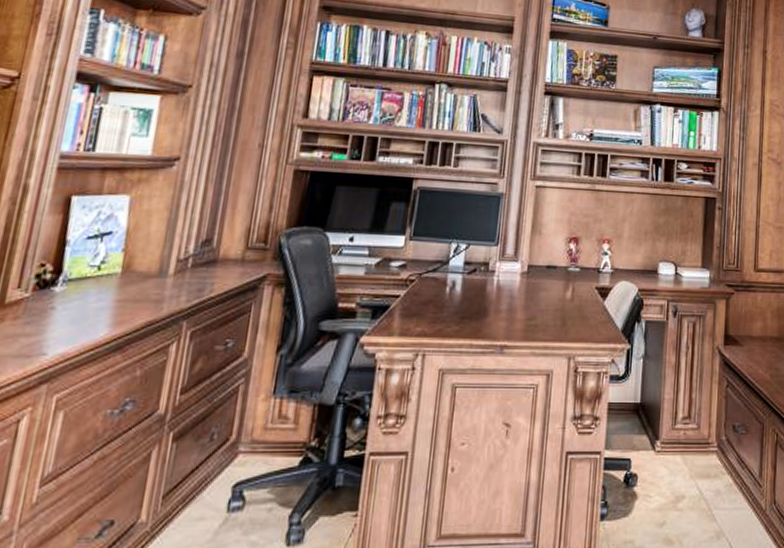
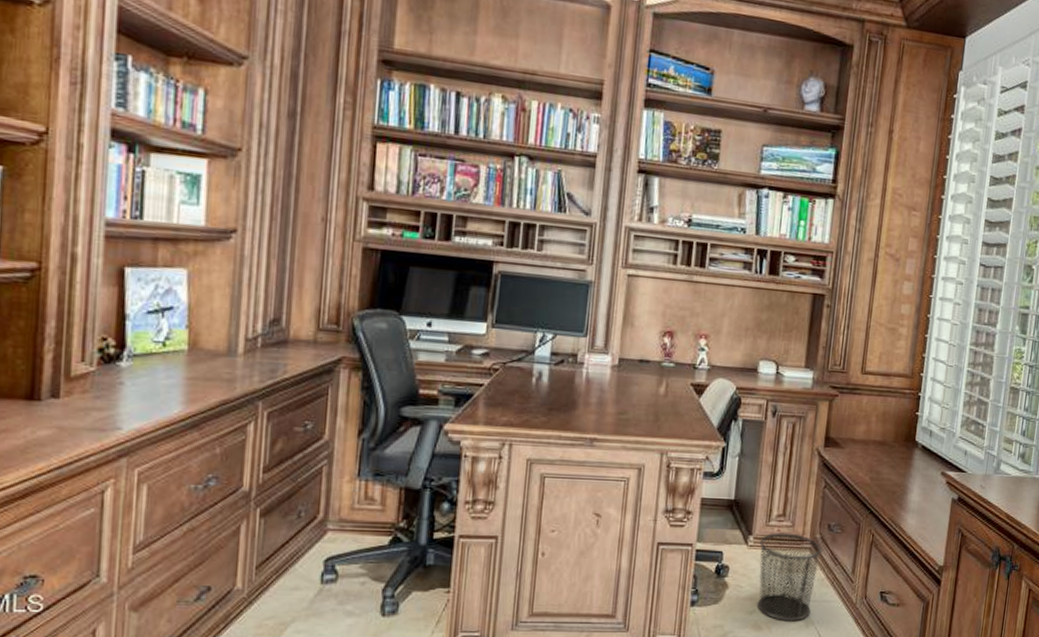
waste bin: none [666,436,728,533] -> present [757,532,822,622]

